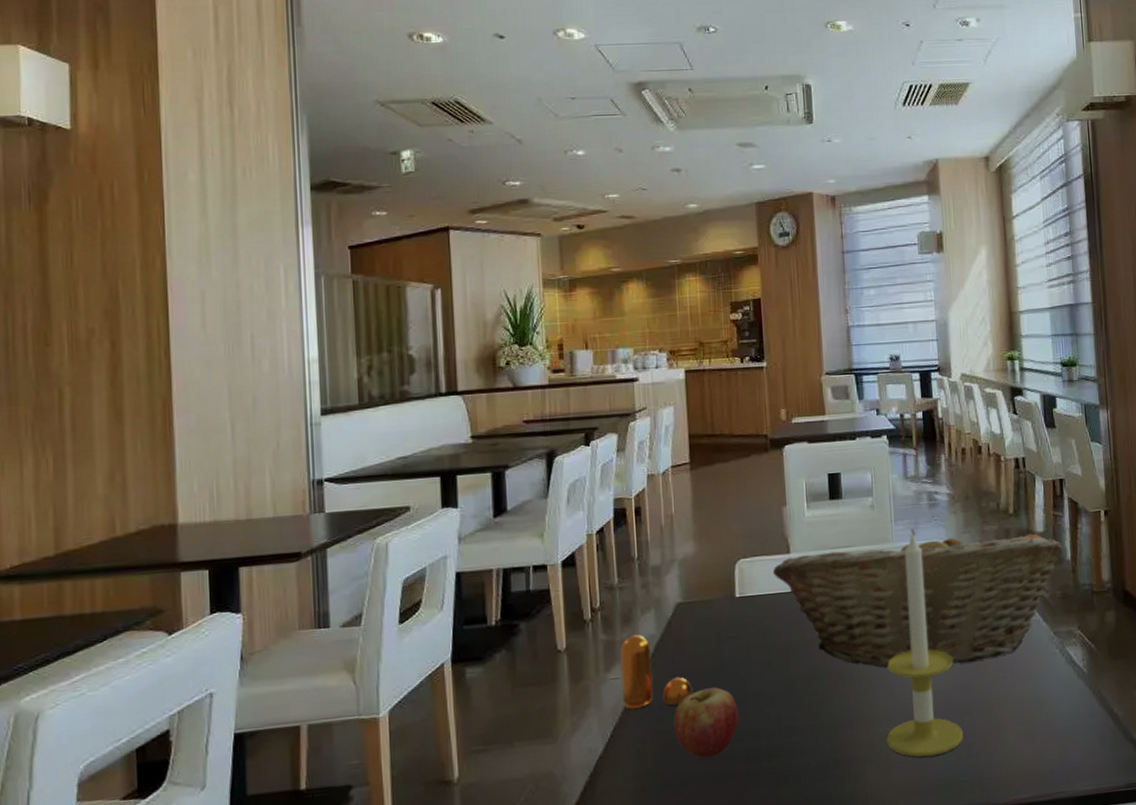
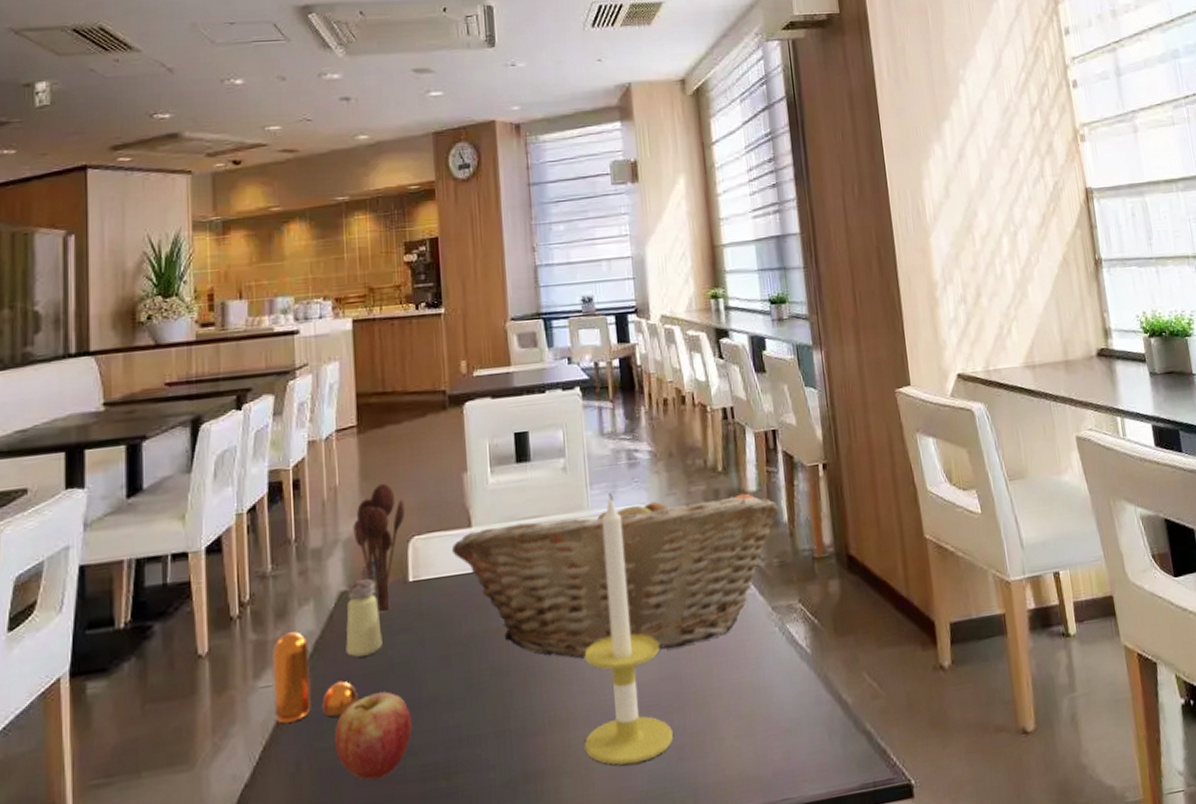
saltshaker: none [682,593,714,658] -> present [346,579,383,657]
utensil holder: none [687,513,733,624] -> present [353,484,406,615]

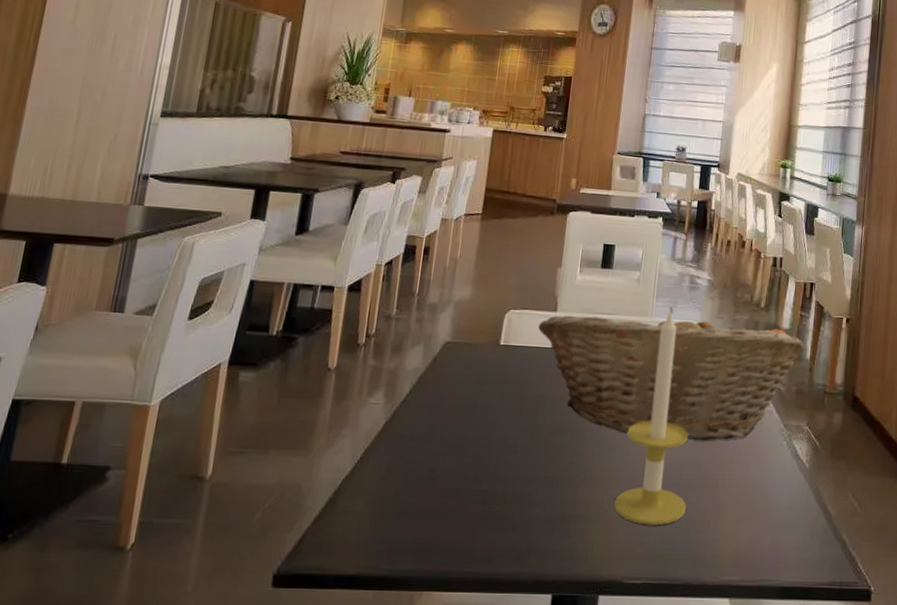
pepper shaker: present [273,631,358,724] -> none [378,365,445,438]
fruit: present [334,691,412,780] -> none [419,426,483,495]
saltshaker: present [346,579,383,657] -> none [441,335,474,396]
utensil holder: present [353,484,406,615] -> none [464,263,508,366]

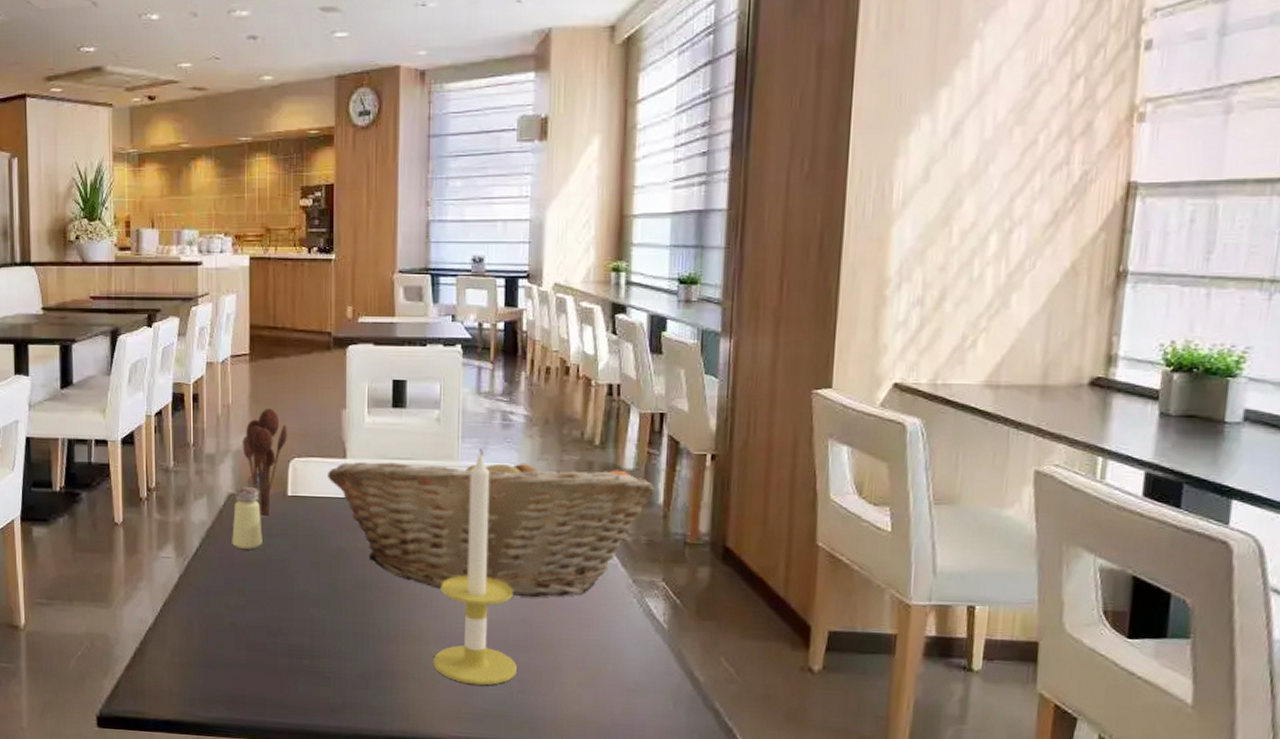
saltshaker: none [441,335,474,396] -> present [232,487,262,549]
utensil holder: none [464,263,508,366] -> present [242,409,288,518]

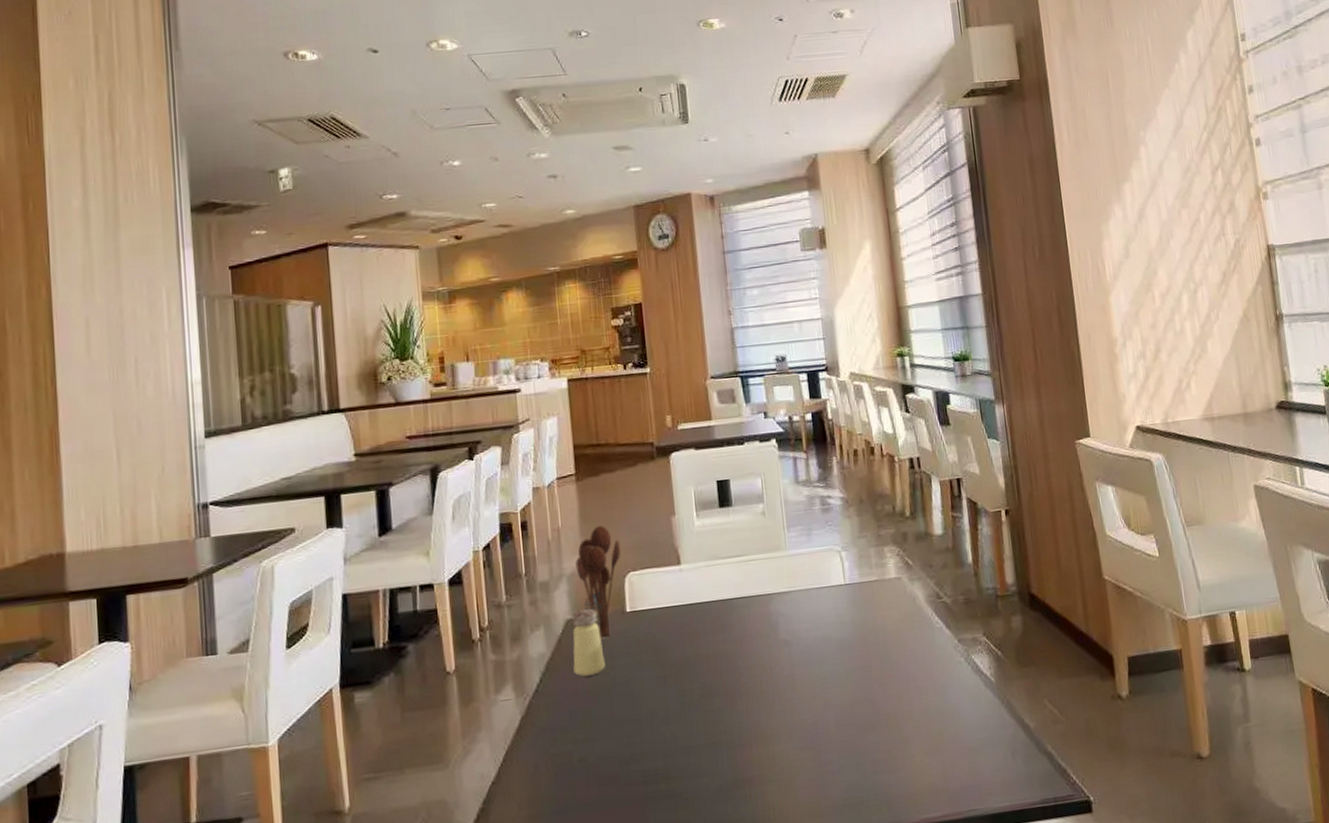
fruit basket: present [328,449,656,597] -> none [664,535,965,682]
candle: present [433,450,517,686] -> none [785,537,868,776]

